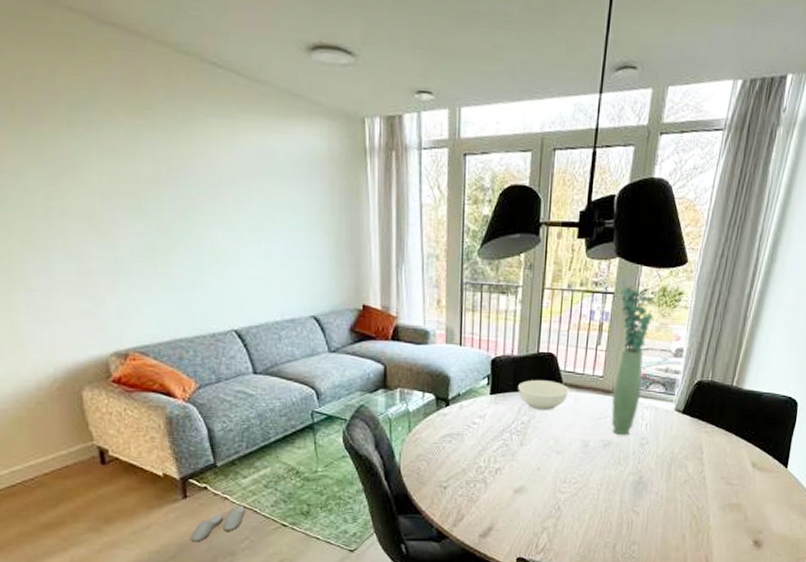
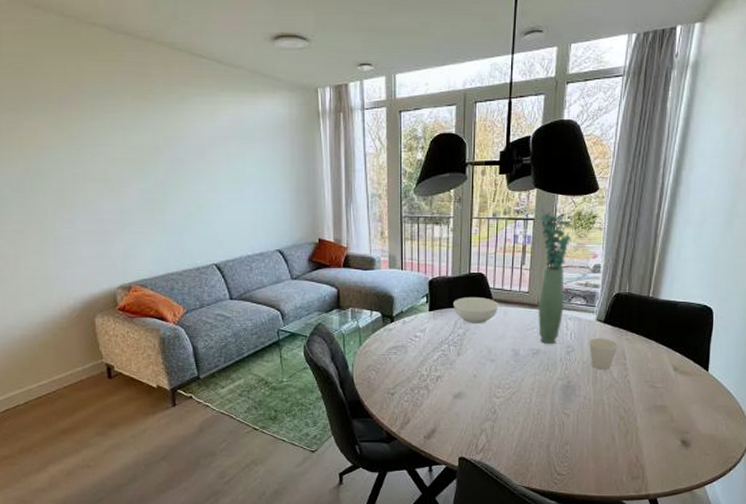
slippers: present [191,506,245,542] -> none [179,413,223,444]
cup: none [665,429,696,465] -> present [589,337,618,370]

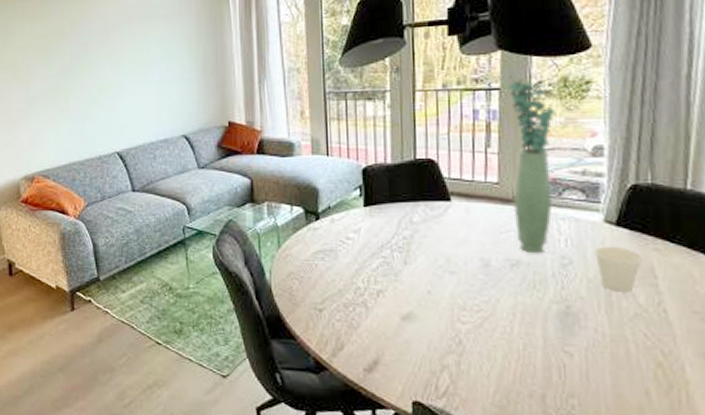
bowl: present [453,296,499,323] -> none [395,188,458,223]

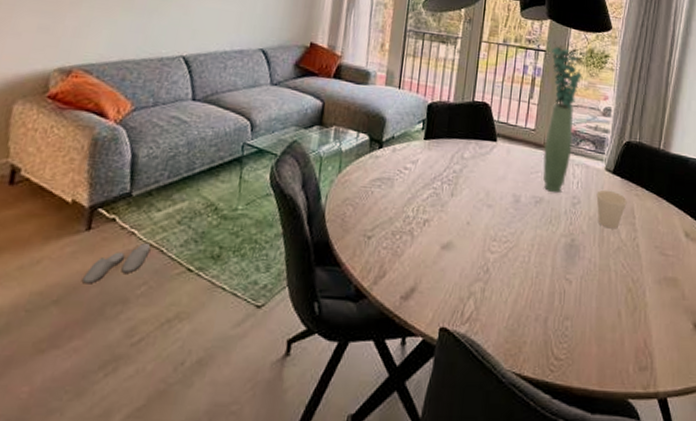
slippers: none [77,321,123,356] -> present [83,243,151,284]

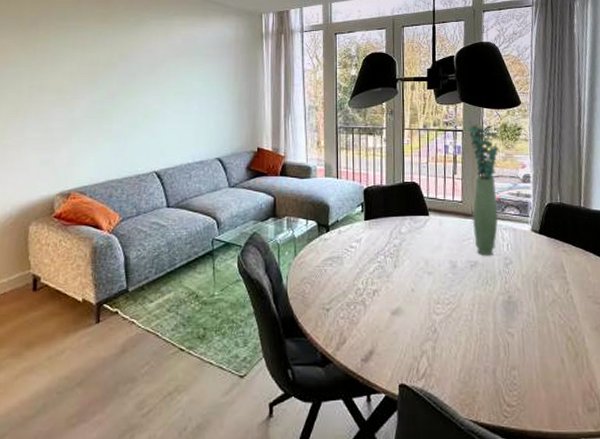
slippers: present [83,243,151,284] -> none [98,330,149,368]
cup: present [596,189,627,229] -> none [526,249,556,284]

